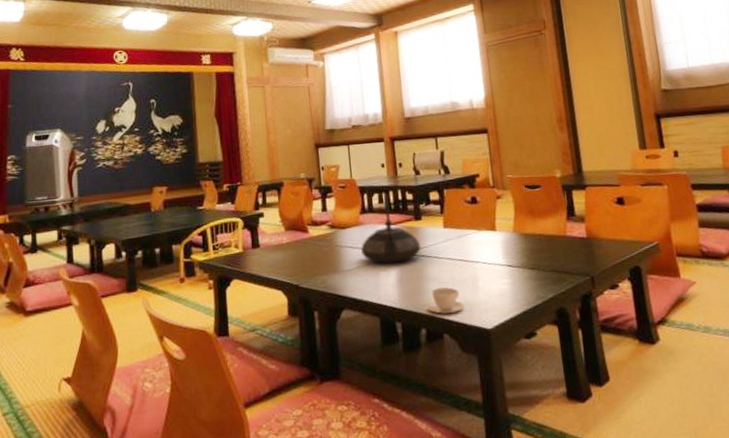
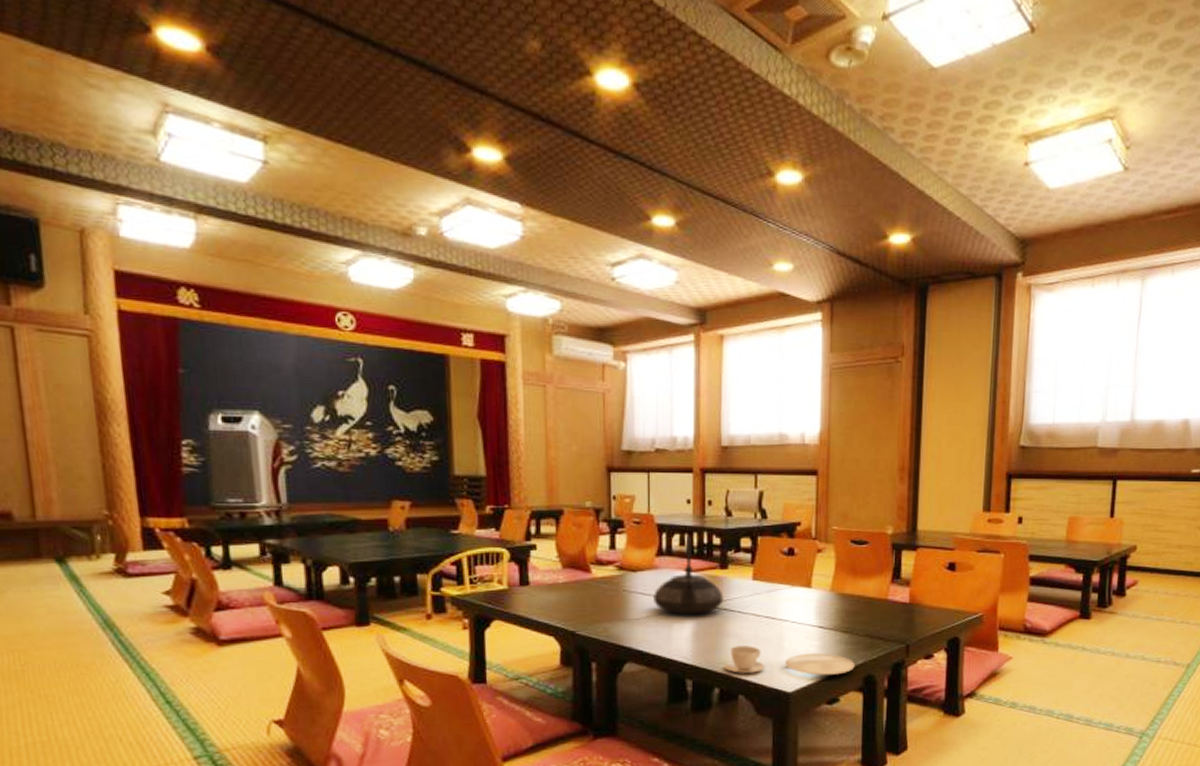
plate: none [481,290,546,312] -> present [784,652,855,676]

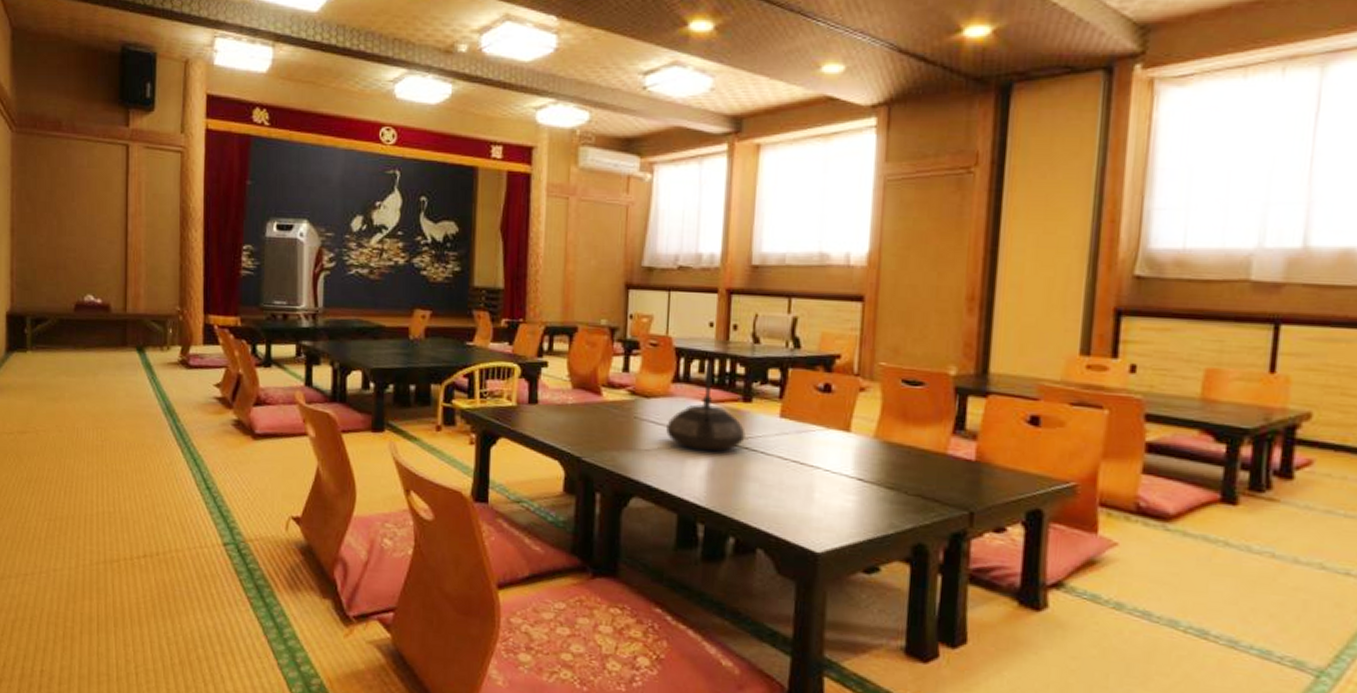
teacup: present [723,646,765,673] -> none [741,491,790,525]
plate: present [784,652,855,676] -> none [813,508,902,539]

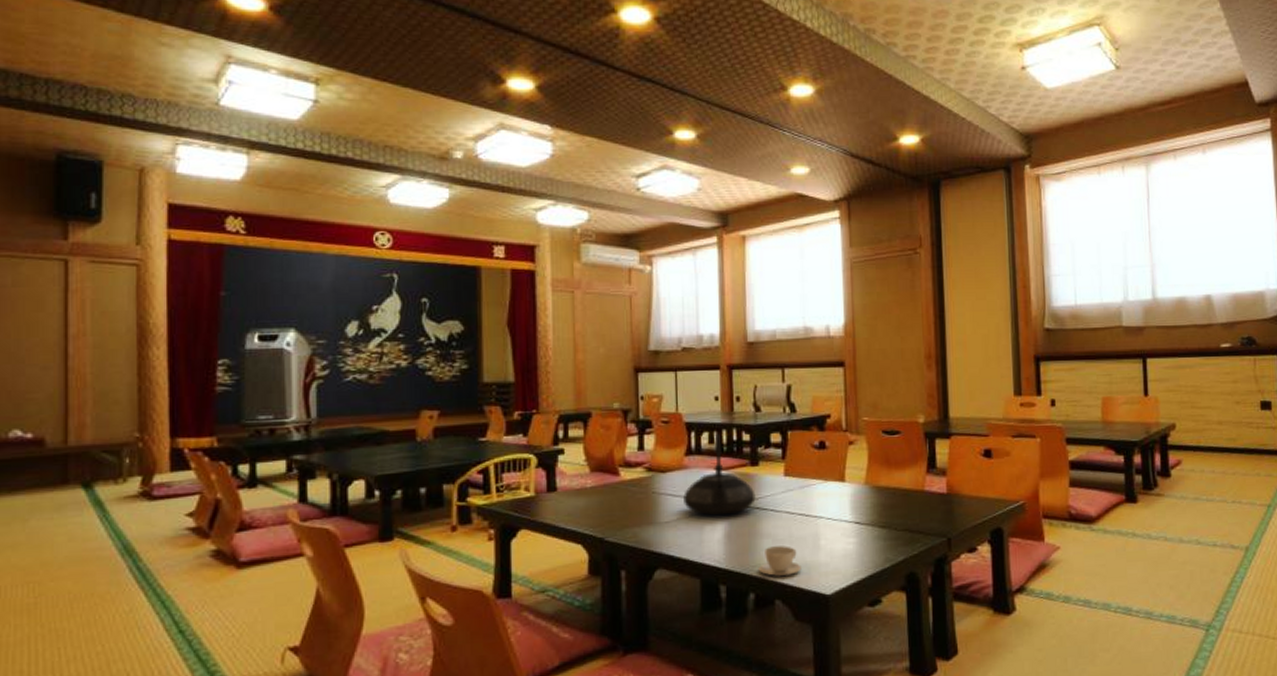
teacup: none [741,491,790,525] -> present [758,546,802,576]

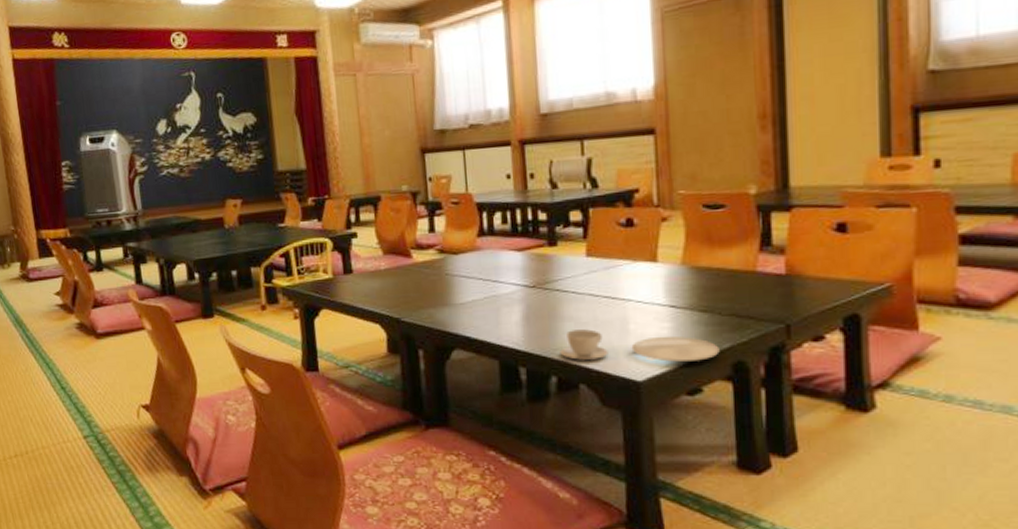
teapot: present [683,433,756,516] -> none [477,213,555,298]
plate: none [822,550,896,576] -> present [631,336,720,363]

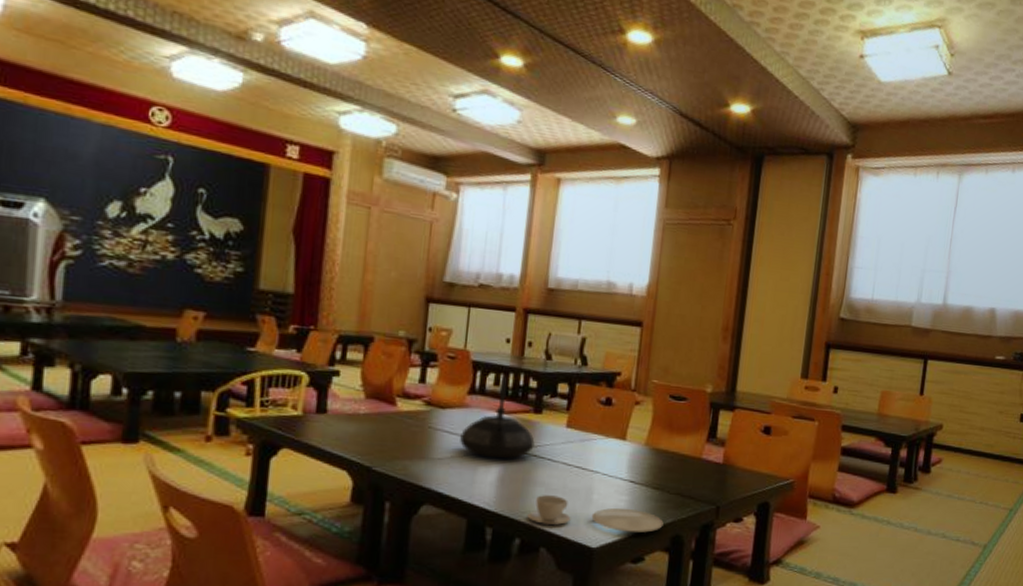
teapot: none [477,213,555,298] -> present [460,376,535,459]

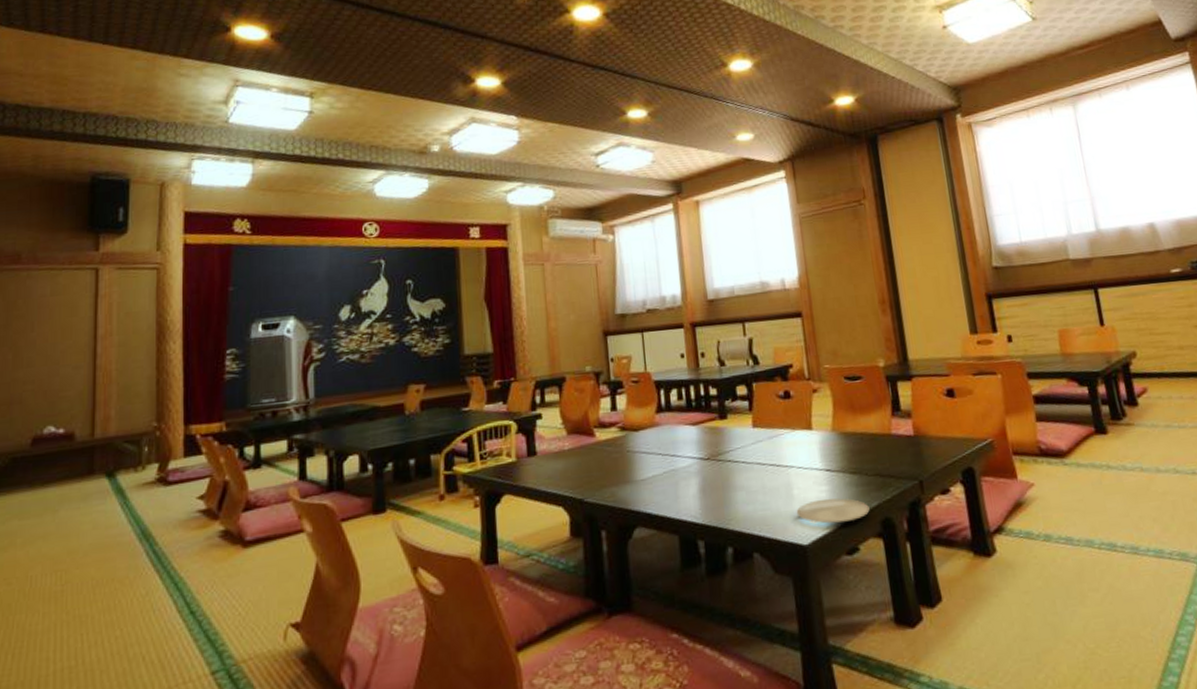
teapot: present [460,376,535,459] -> none [657,389,727,471]
teacup: present [527,495,571,525] -> none [734,497,777,529]

